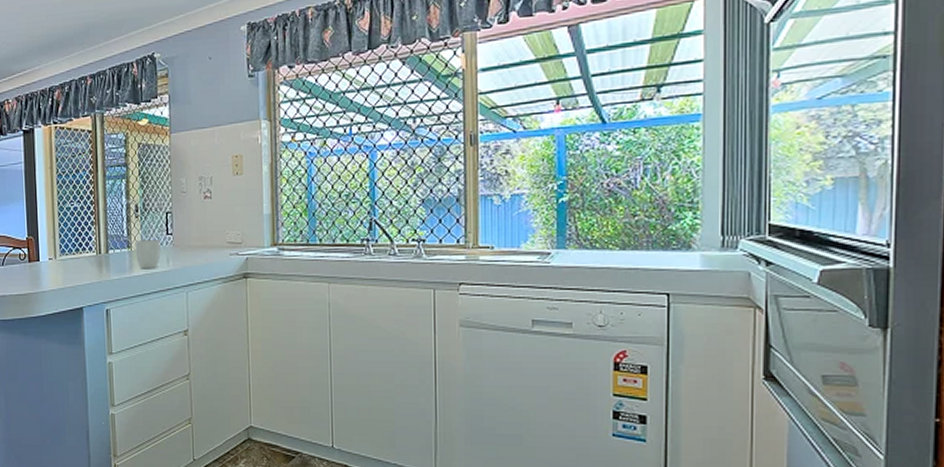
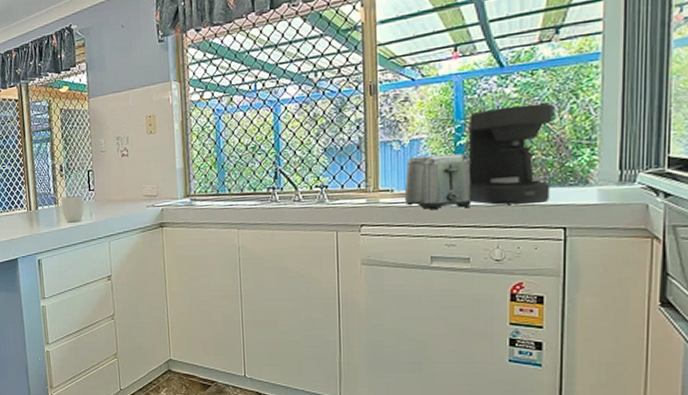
toaster: none [504,211,574,270] -> present [404,153,472,210]
coffee maker: none [570,162,655,267] -> present [468,103,553,205]

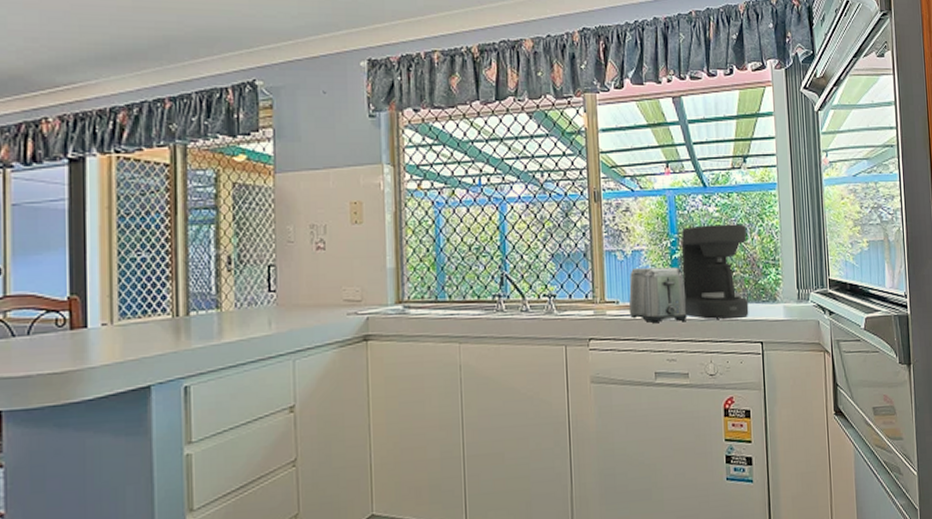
cup: present [60,195,84,223] -> none [226,298,260,334]

